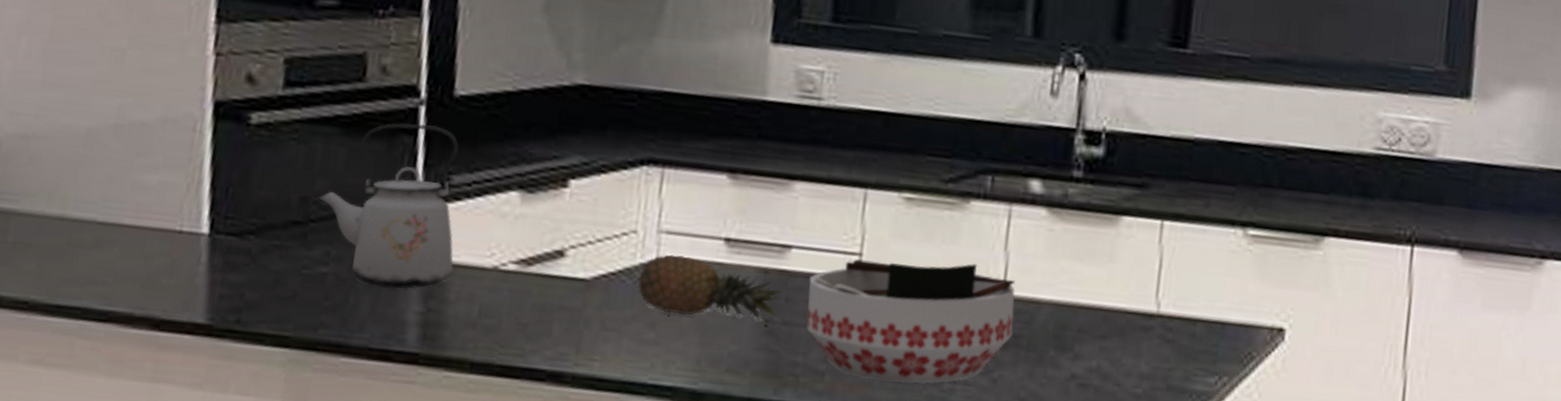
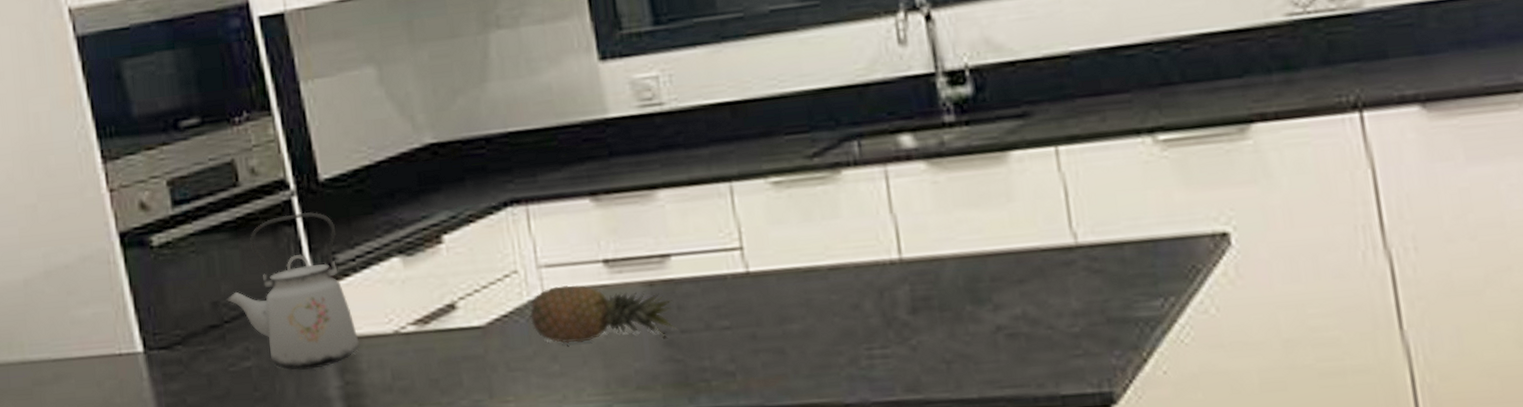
bowl: present [806,258,1015,384] -> none [696,234,921,371]

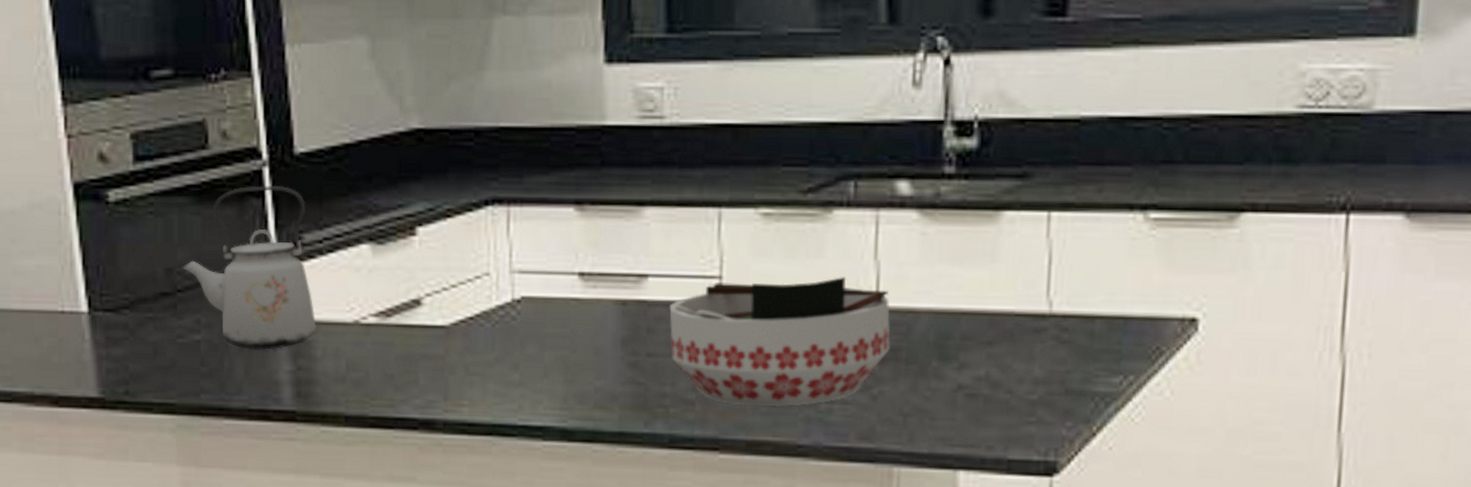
fruit: present [529,285,677,344] -> none [496,293,644,358]
bowl: none [696,234,921,371] -> present [669,277,891,406]

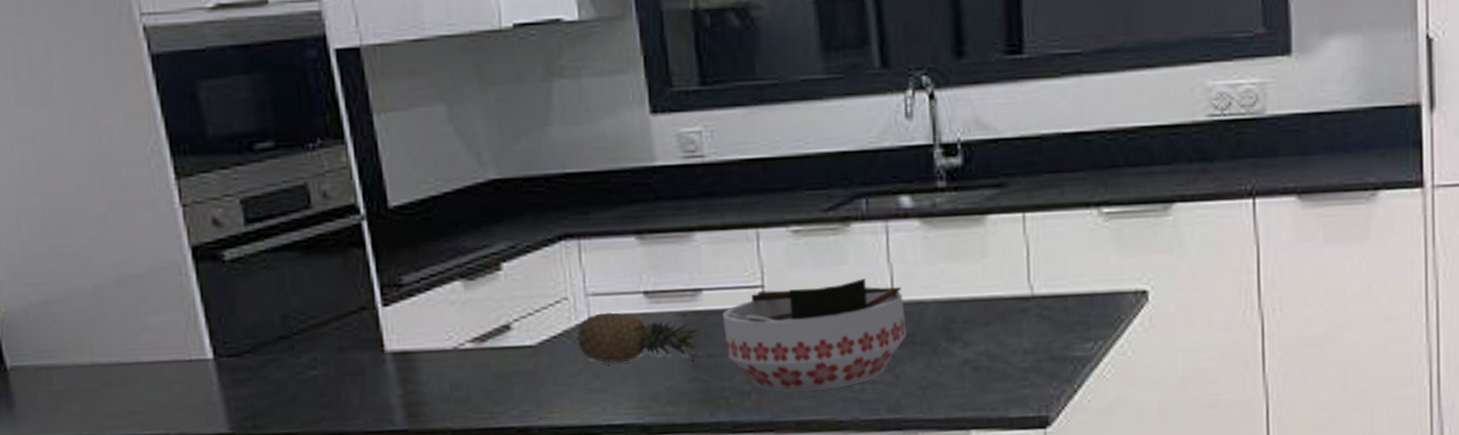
kettle: present [181,185,317,350] -> none [295,235,421,380]
fruit: none [496,293,644,358] -> present [576,312,704,363]

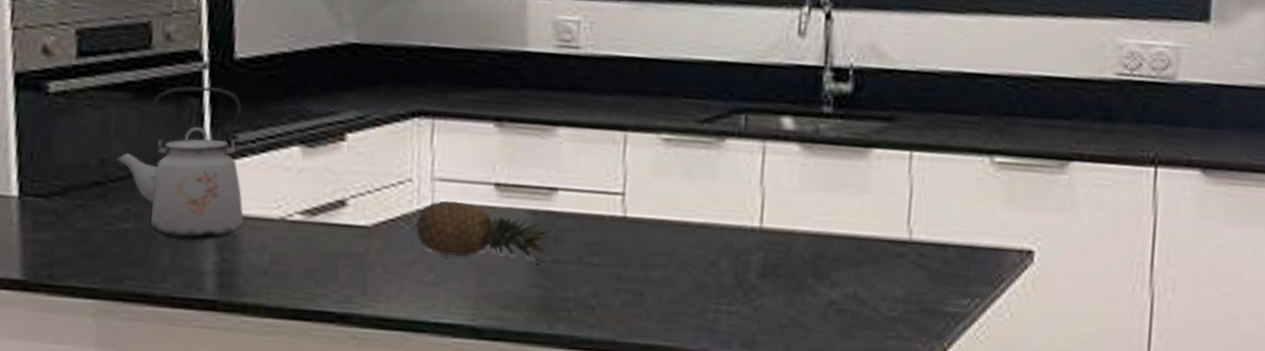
kettle: none [295,235,421,380] -> present [115,86,244,241]
bowl: present [722,278,907,392] -> none [575,198,773,314]

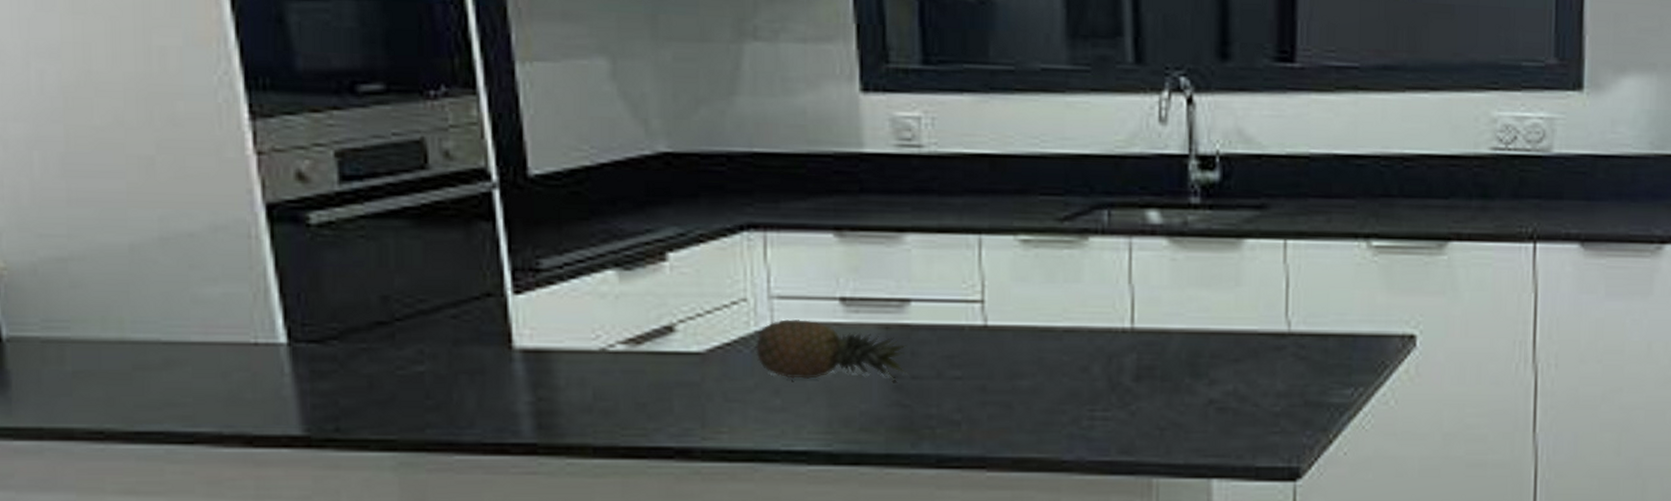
kettle: present [115,86,244,241] -> none [399,208,559,381]

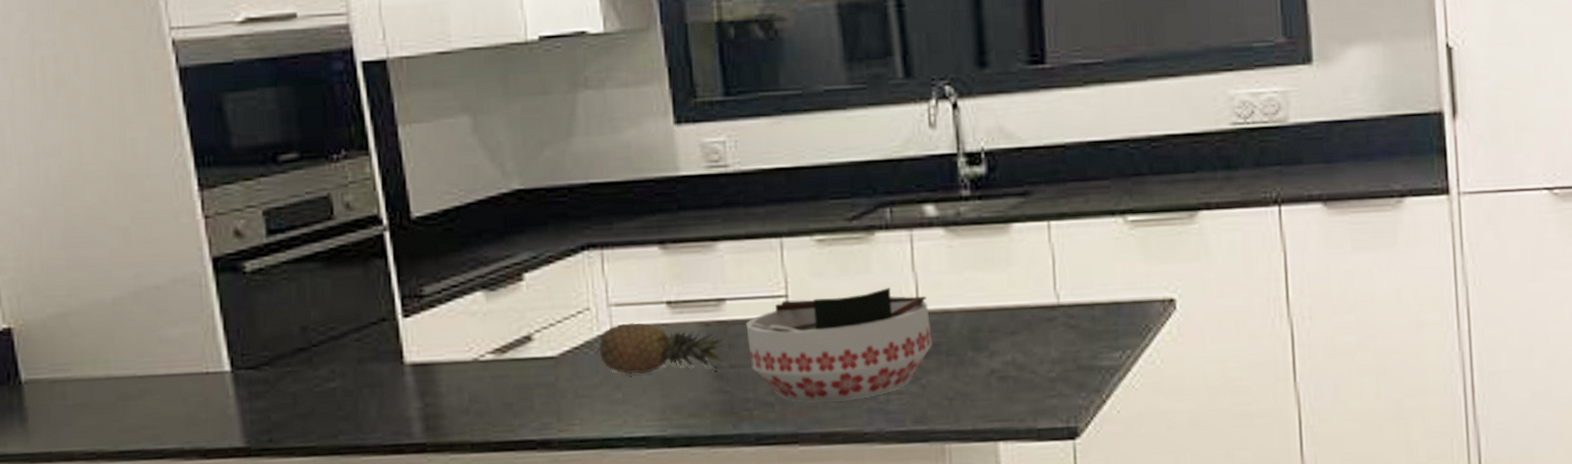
bowl: none [933,300,1146,425] -> present [746,288,932,404]

